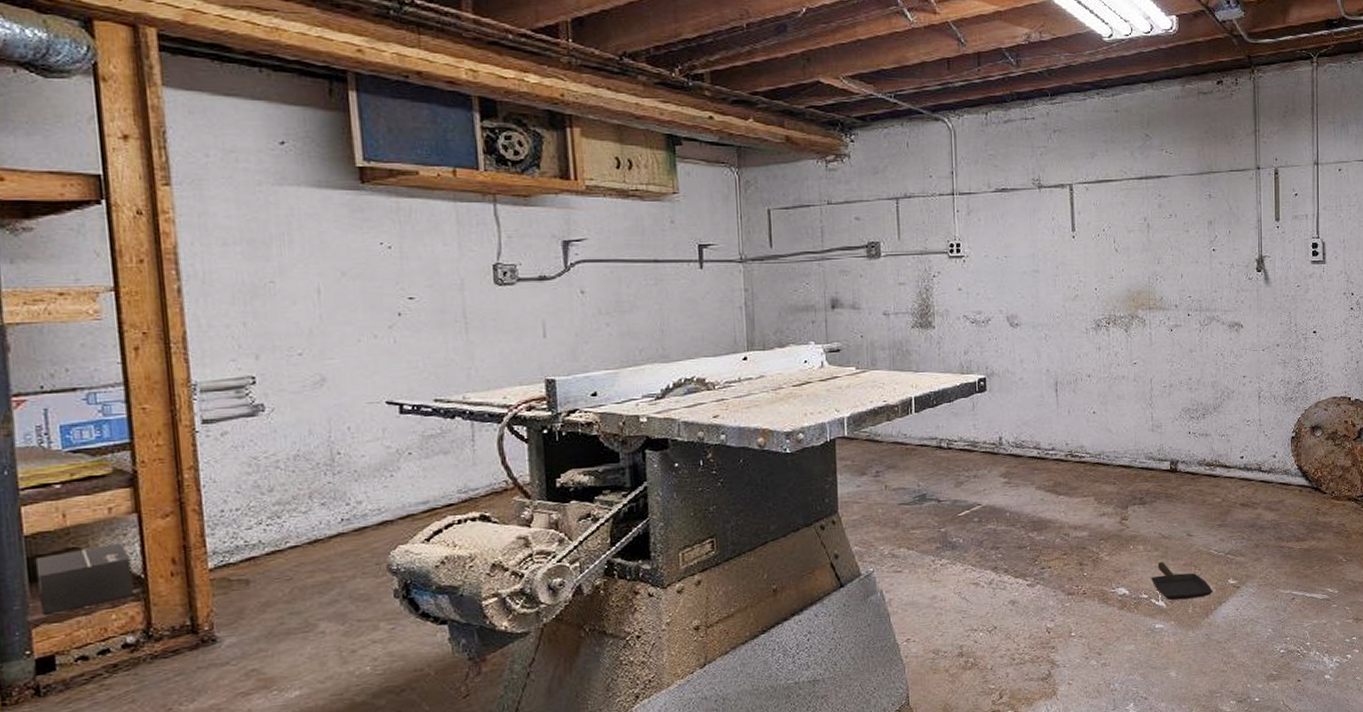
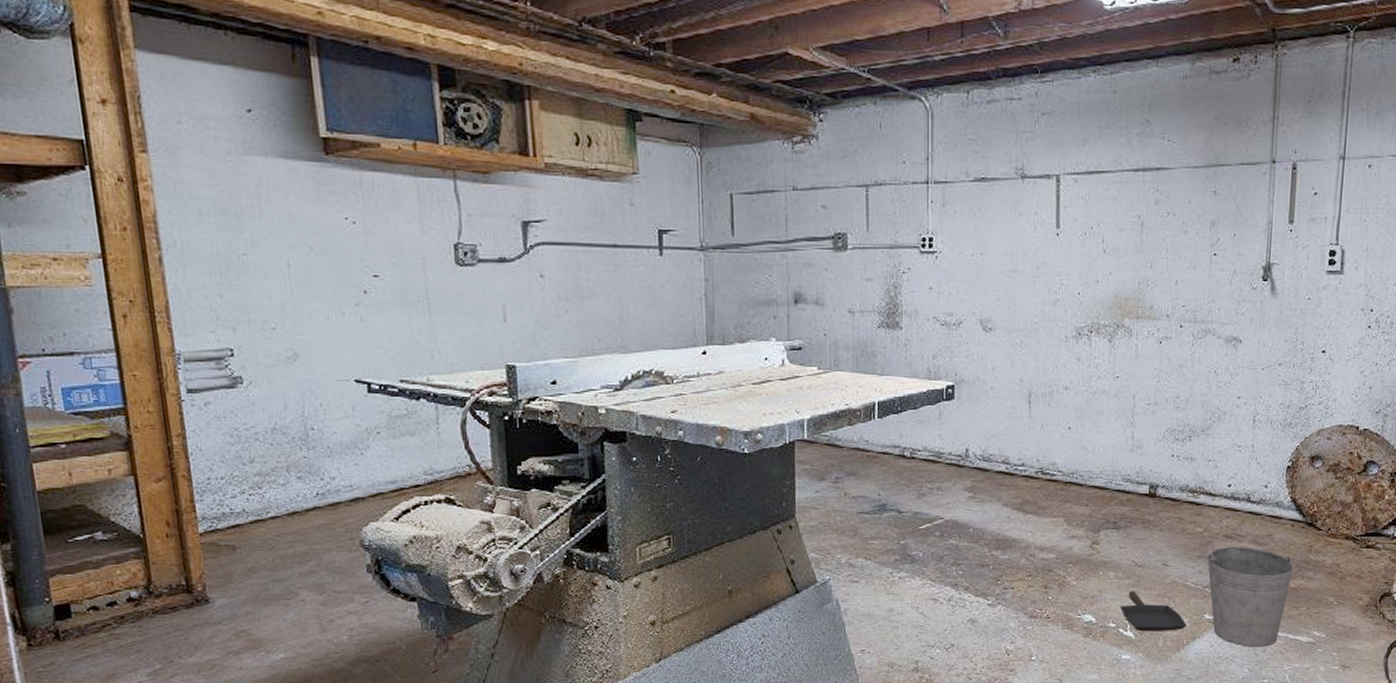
box: present [36,542,134,615] -> none [49,503,135,566]
bucket: none [1226,513,1306,608] -> present [1206,546,1295,647]

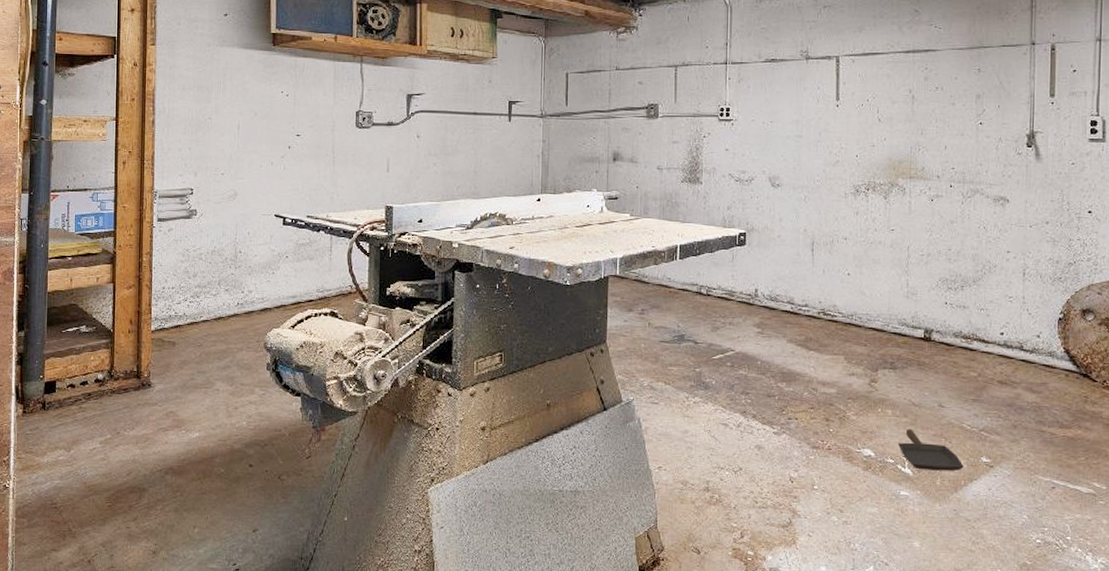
bucket: present [1206,546,1295,647] -> none [982,392,1071,494]

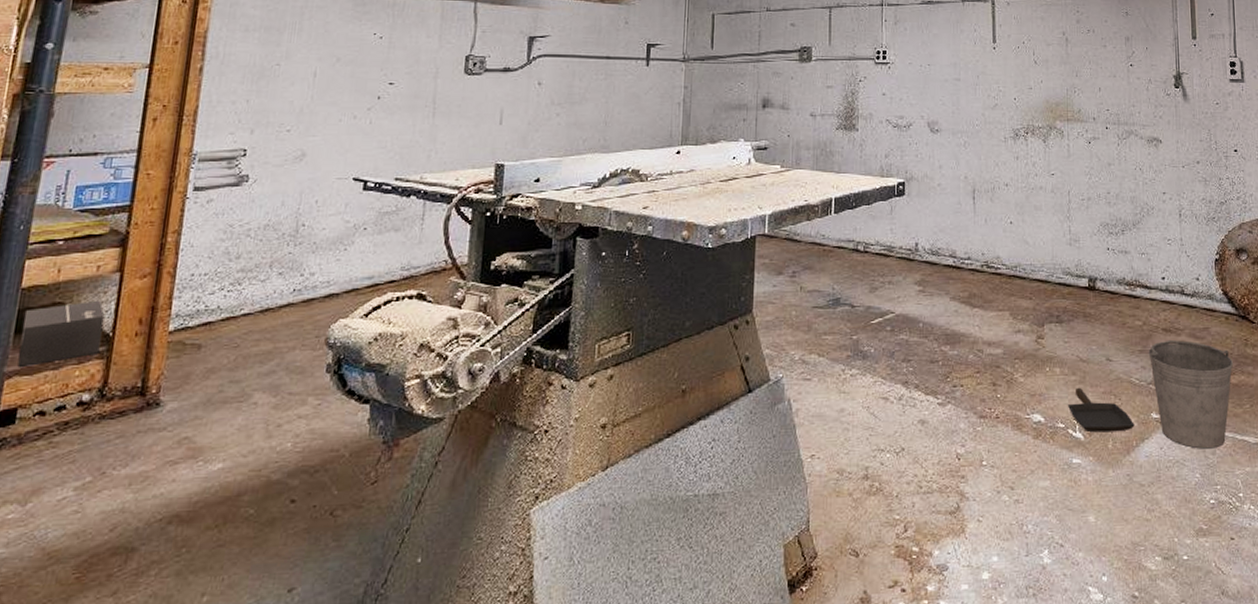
box: none [52,304,106,351] -> present [17,300,105,367]
bucket: none [982,392,1071,494] -> present [1148,340,1234,449]

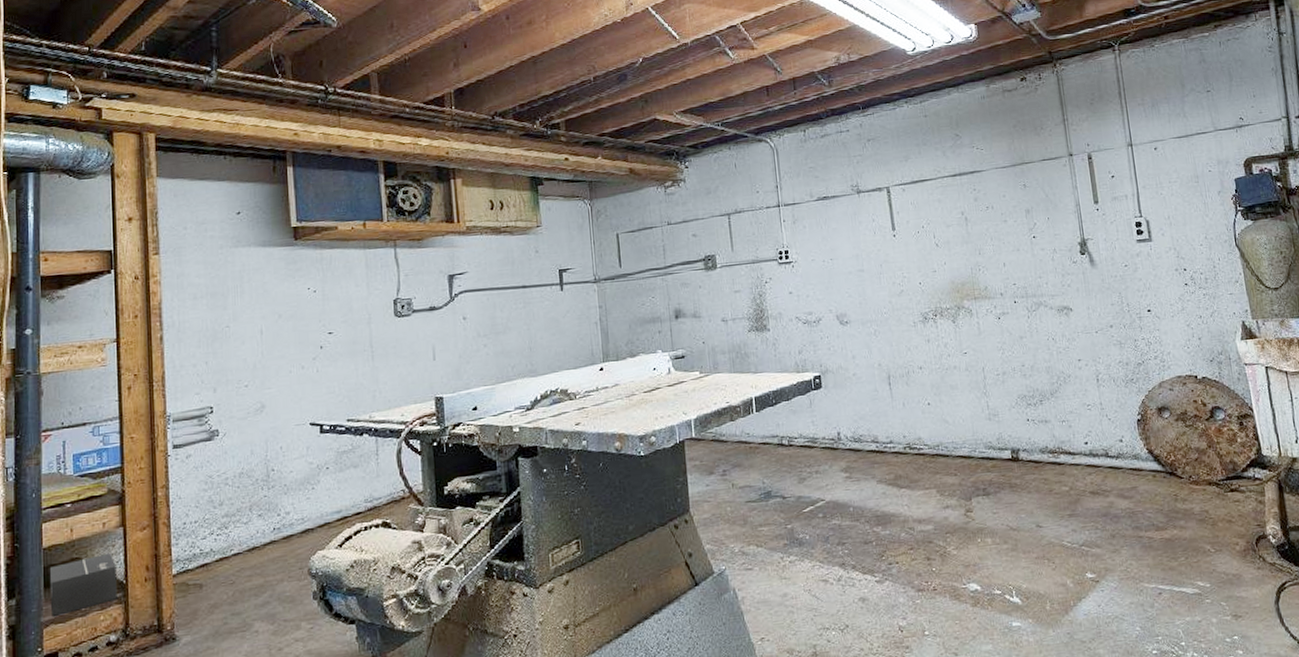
grill pan: present [1067,388,1135,433] -> none [1001,555,1071,596]
bucket: present [1148,340,1234,449] -> none [1077,501,1165,604]

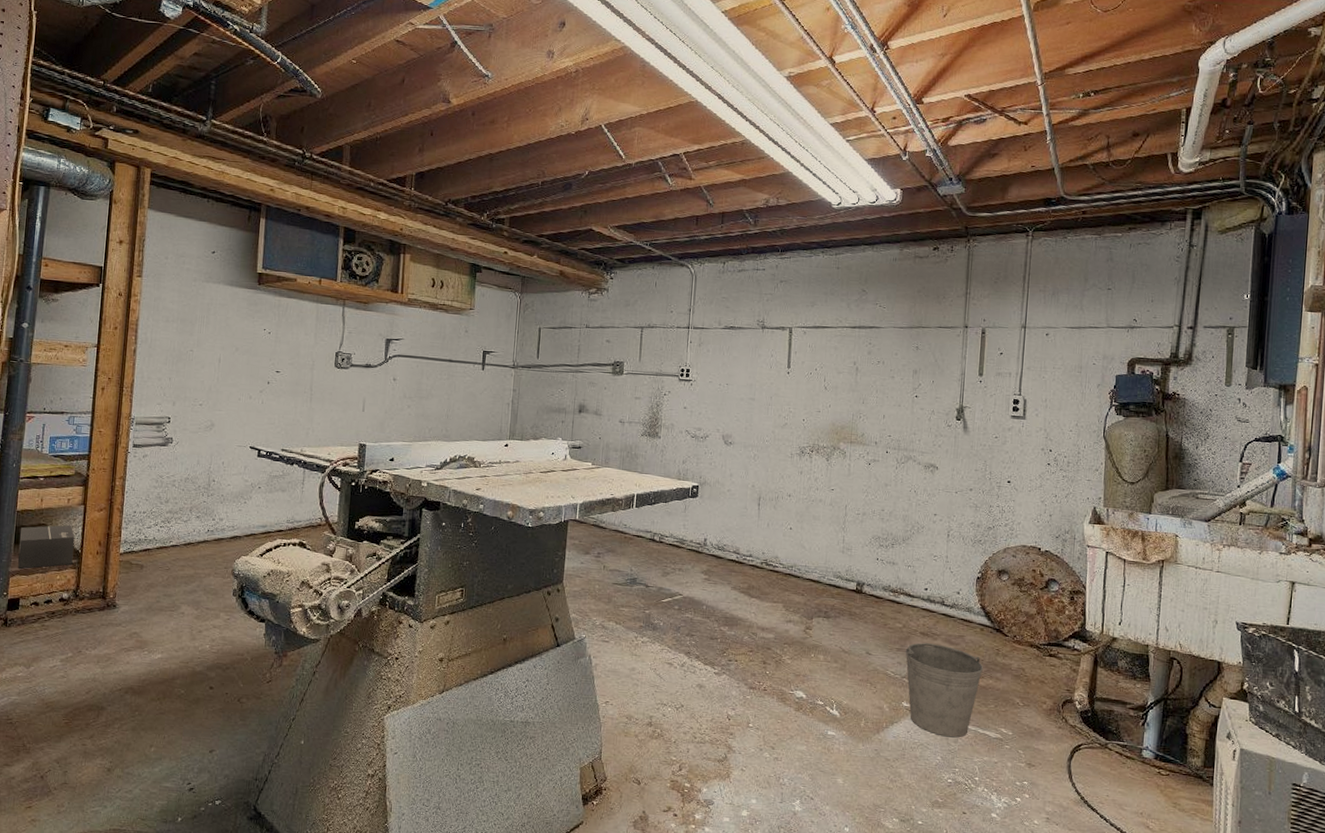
bucket: none [1077,501,1165,604] -> present [905,643,984,738]

